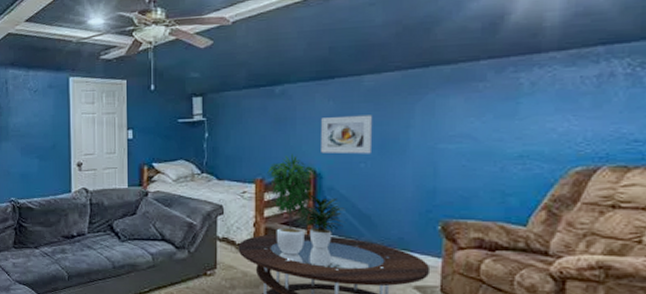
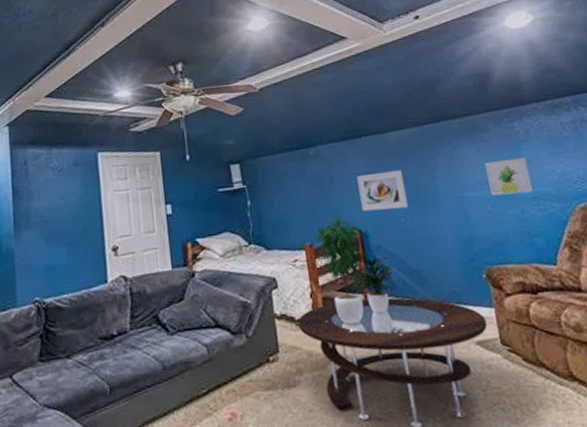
wall art: none [470,112,523,150] -> present [485,157,533,196]

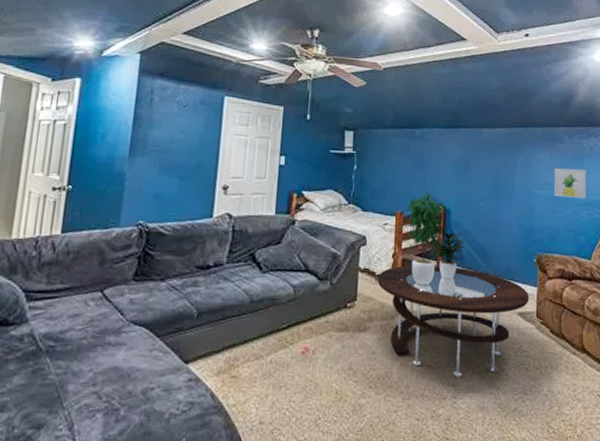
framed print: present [357,170,408,212] -> none [450,160,489,195]

